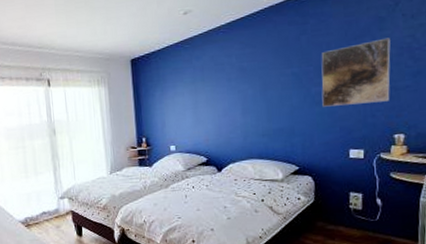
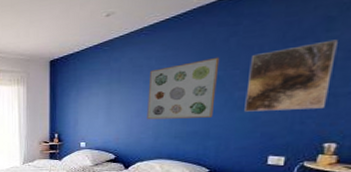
wall art: none [232,54,295,119] -> present [147,57,220,120]

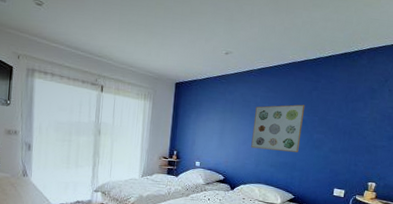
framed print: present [244,39,338,112] -> none [320,105,377,156]

